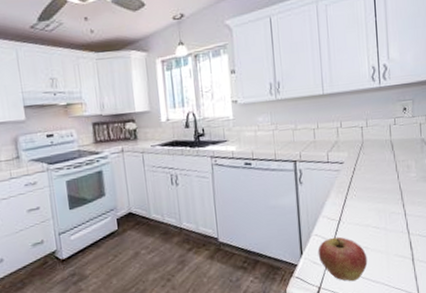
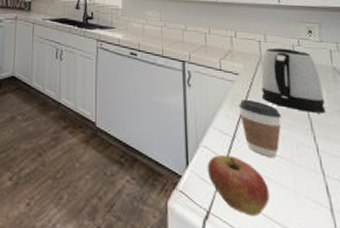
coffee cup: none [344,184,378,231] -> present [239,100,282,157]
kettle: none [362,128,414,185] -> present [261,47,326,114]

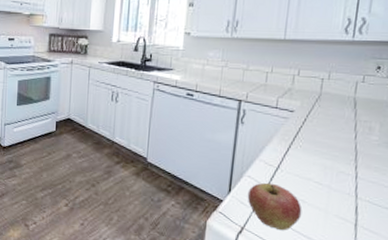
coffee cup: present [239,100,282,157] -> none [287,135,329,184]
kettle: present [261,47,326,114] -> none [313,84,377,146]

